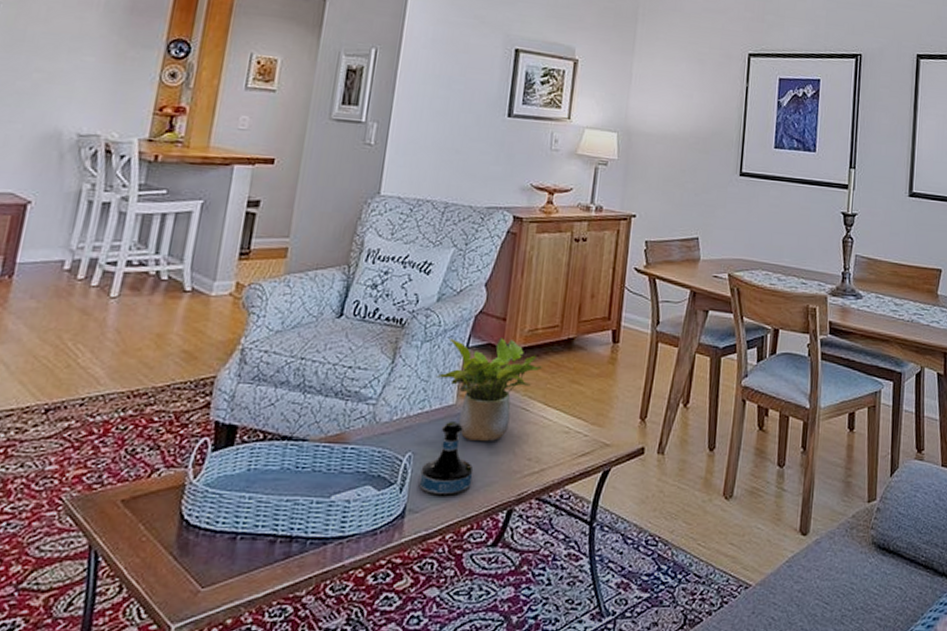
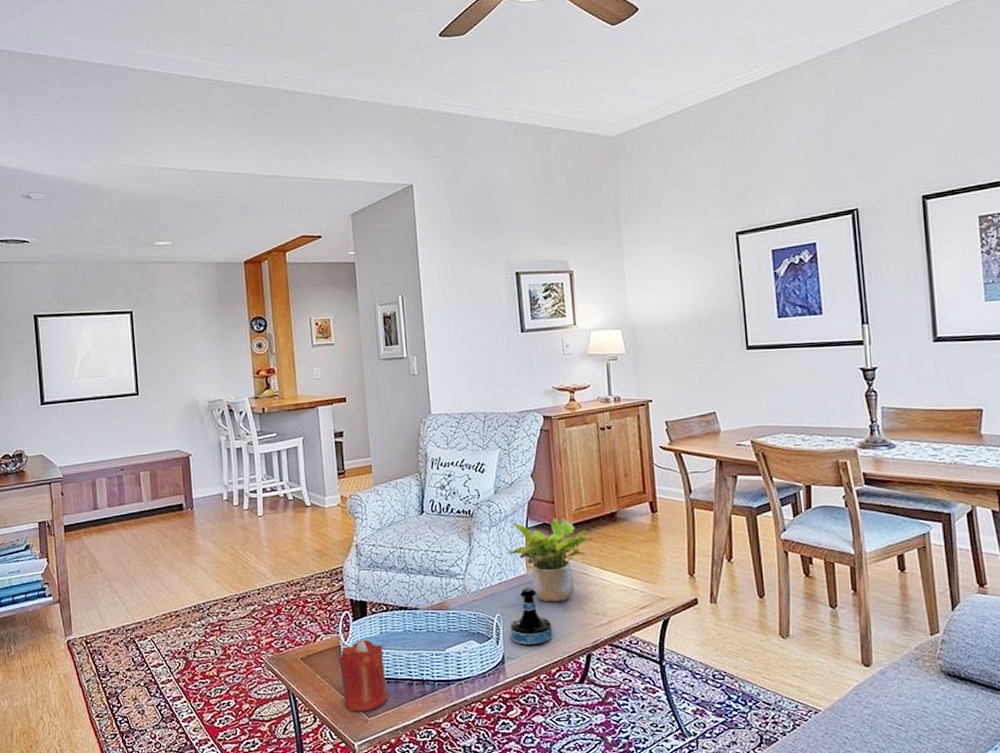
candle: none [170,477,247,580] -> present [339,639,388,712]

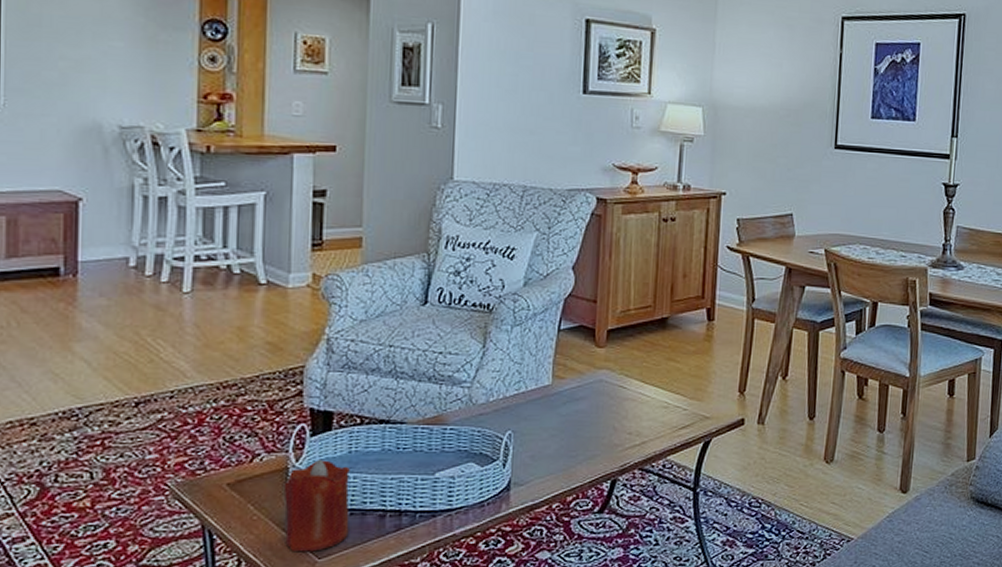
potted plant: present [506,518,593,602] -> none [528,319,637,419]
tequila bottle: present [510,588,553,647] -> none [521,401,575,471]

